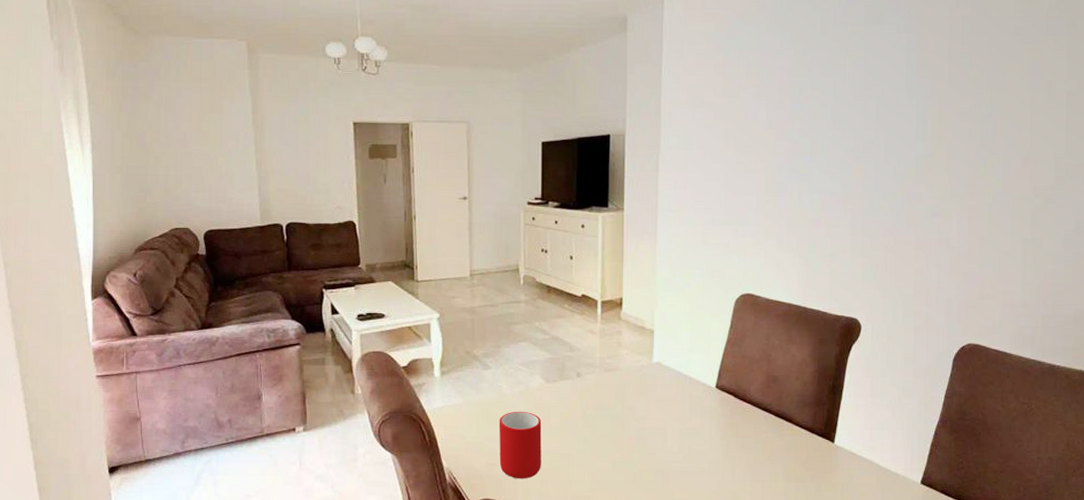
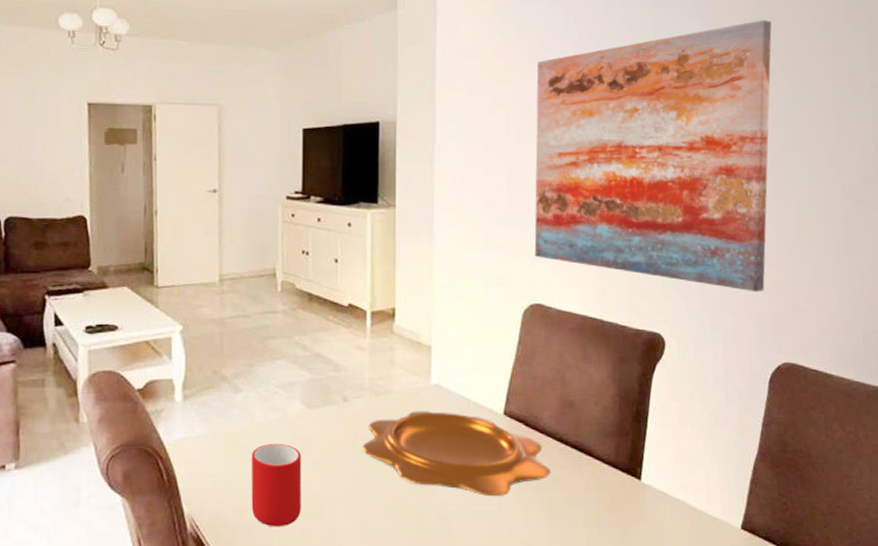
decorative bowl: none [594,385,756,455] -> present [363,411,551,496]
wall art: none [747,33,976,283] -> present [534,20,772,293]

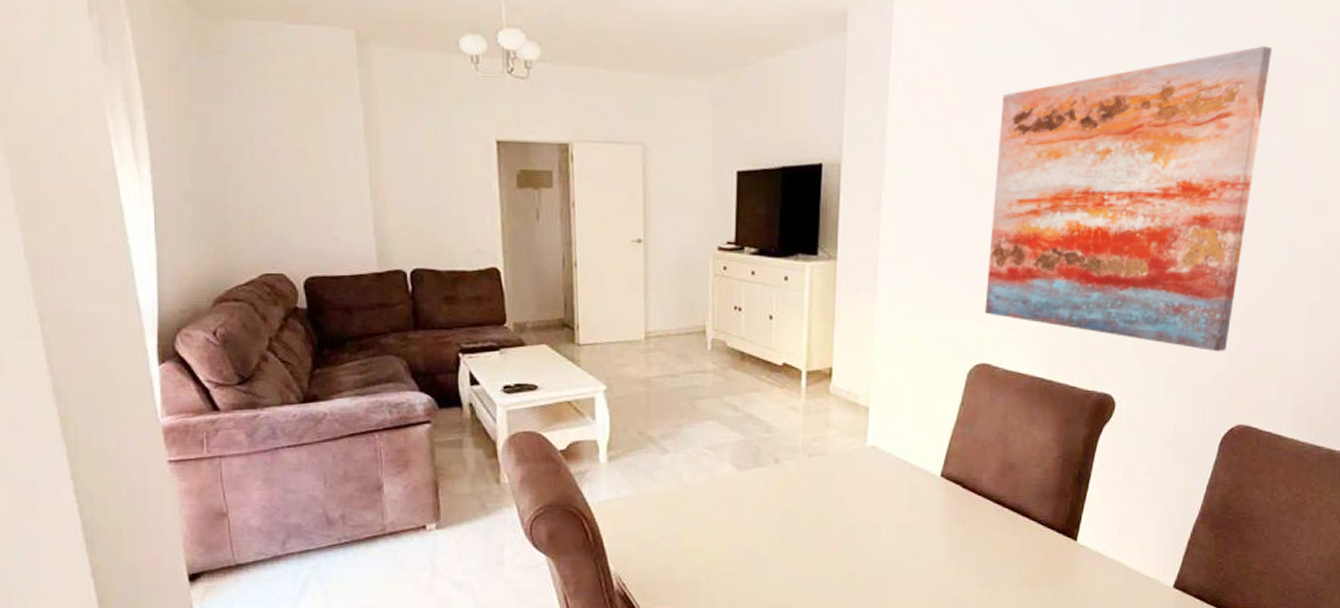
cup: present [251,443,302,527] -> none [678,504,731,585]
decorative bowl: present [363,411,551,496] -> none [794,473,986,556]

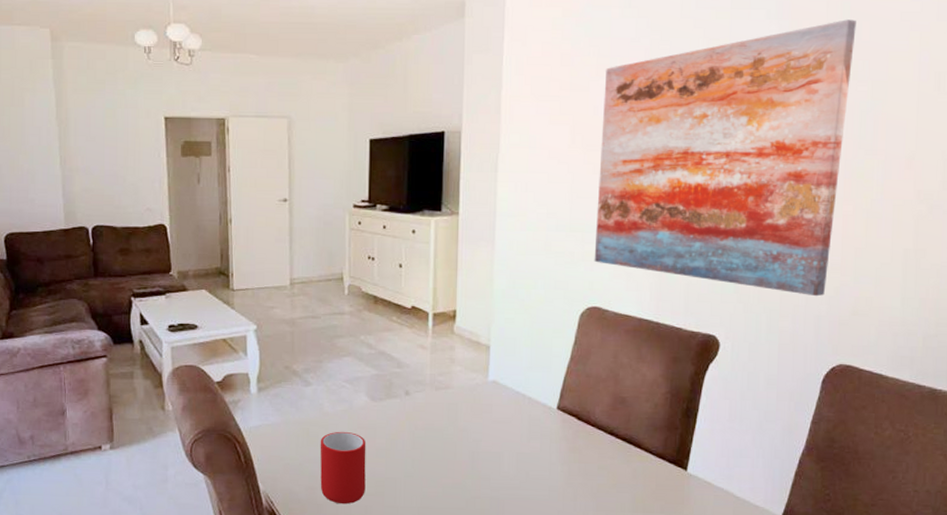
cup: none [678,504,731,585] -> present [320,431,366,505]

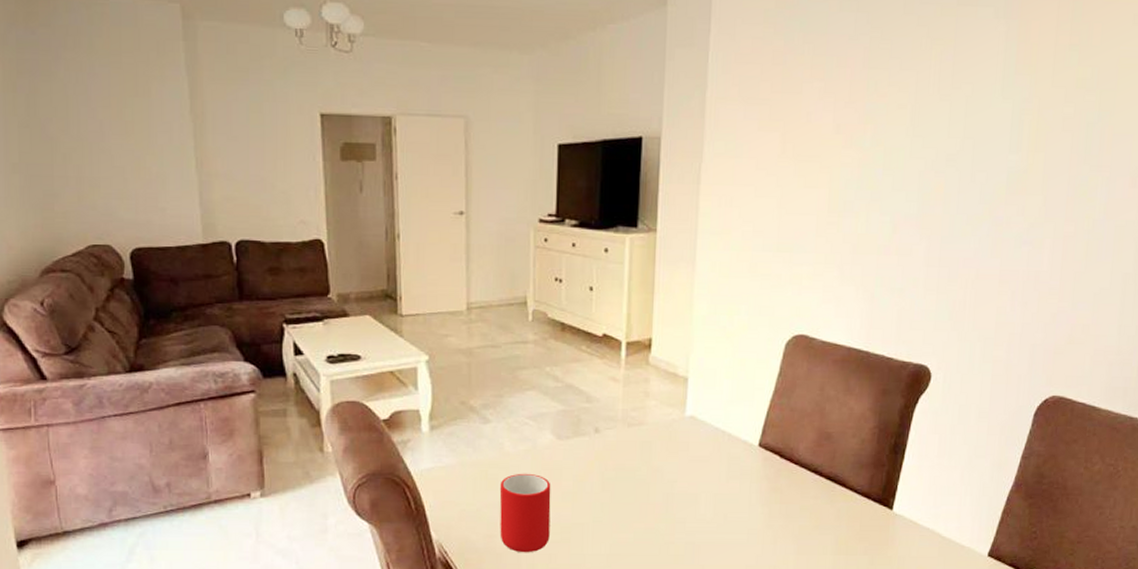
wall art: present [594,19,856,297] -> none [802,21,1088,324]

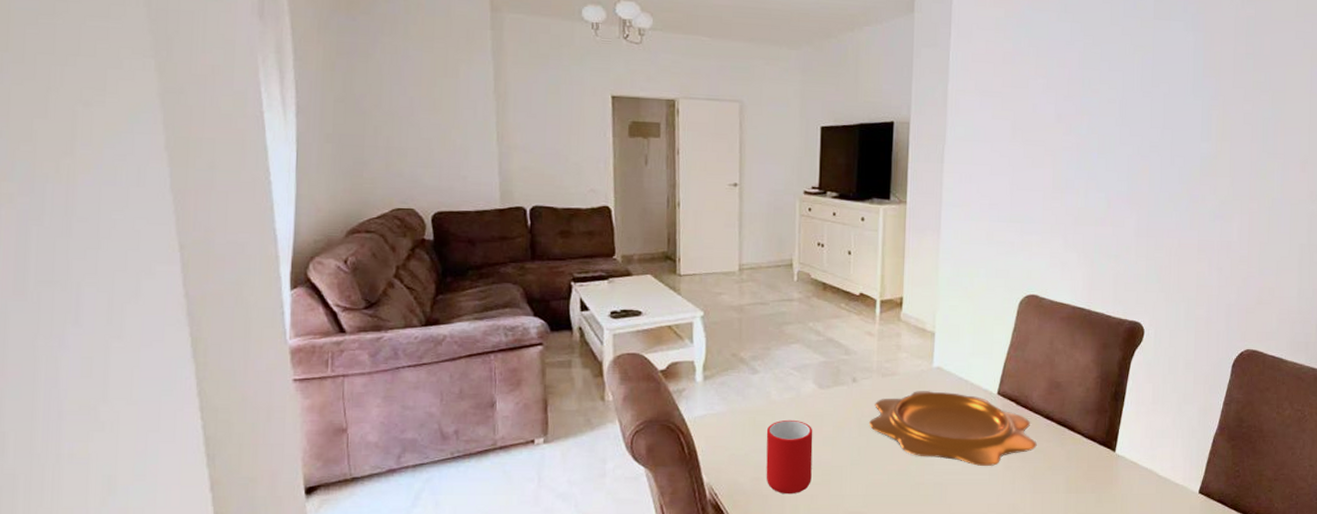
decorative bowl: none [613,442,803,524] -> present [869,391,1037,466]

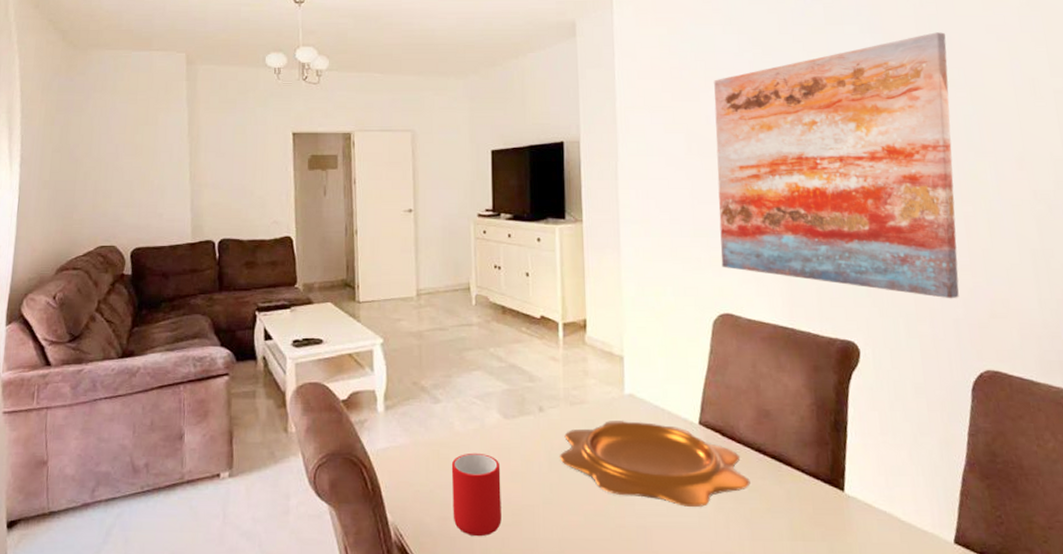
wall art: none [1032,35,1259,287] -> present [714,32,959,299]

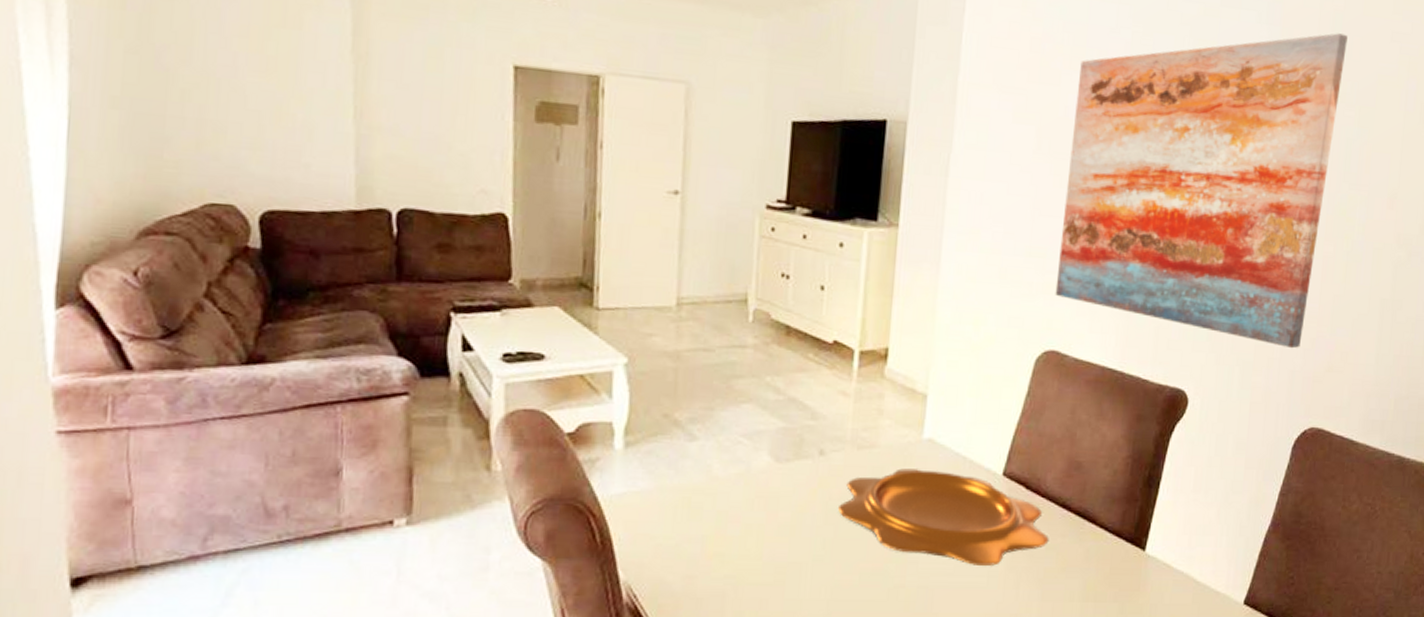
cup: present [451,452,502,537] -> none [701,501,766,598]

